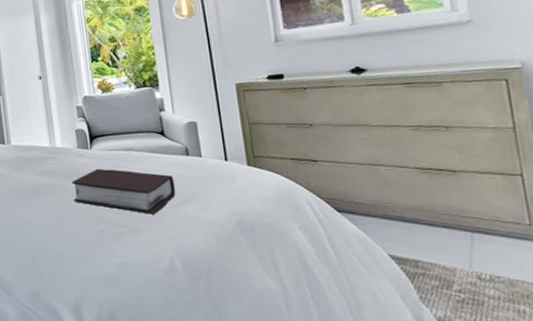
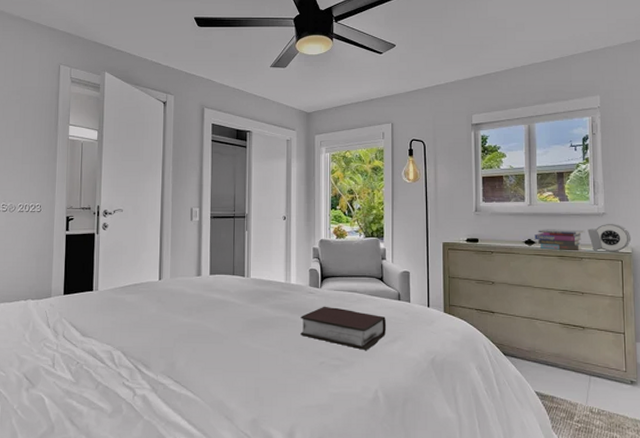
books: none [364,46,442,78] -> present [534,229,585,251]
alarm clock: none [445,31,520,71] -> present [587,223,632,252]

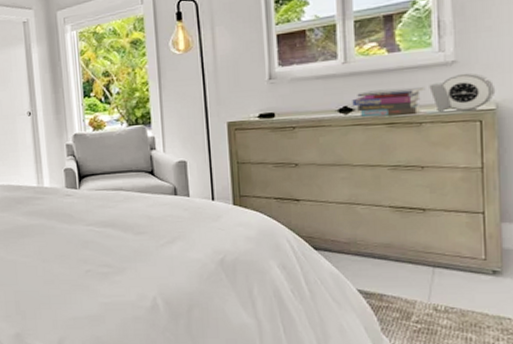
bible: present [300,306,387,350] -> none [58,208,162,254]

